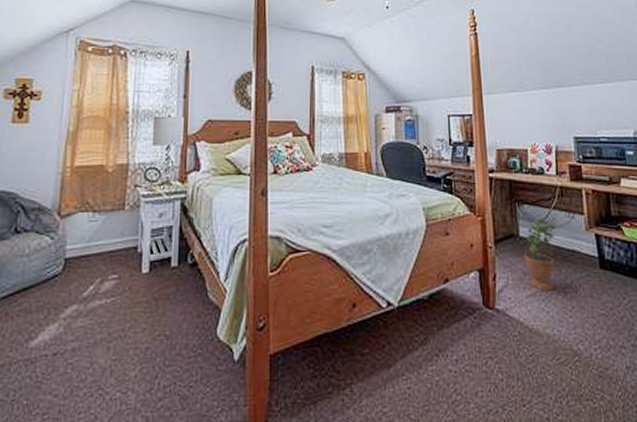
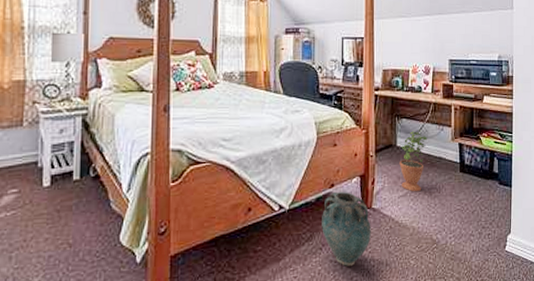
vase: none [436,288,496,378] -> present [322,192,371,266]

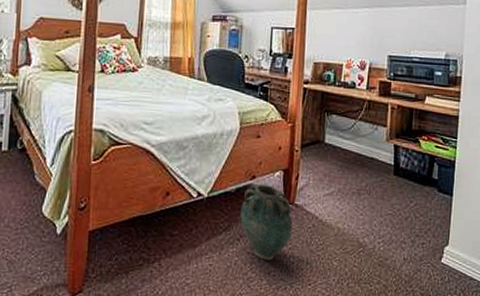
potted plant: present [399,130,428,192] -> none [326,127,360,192]

